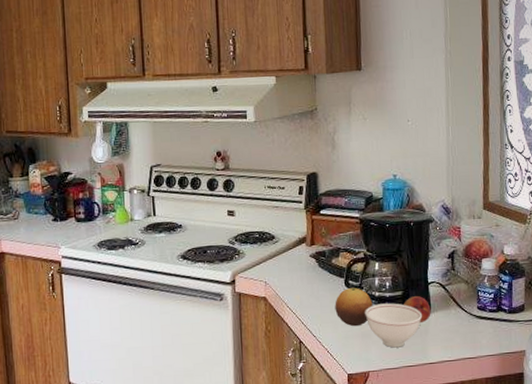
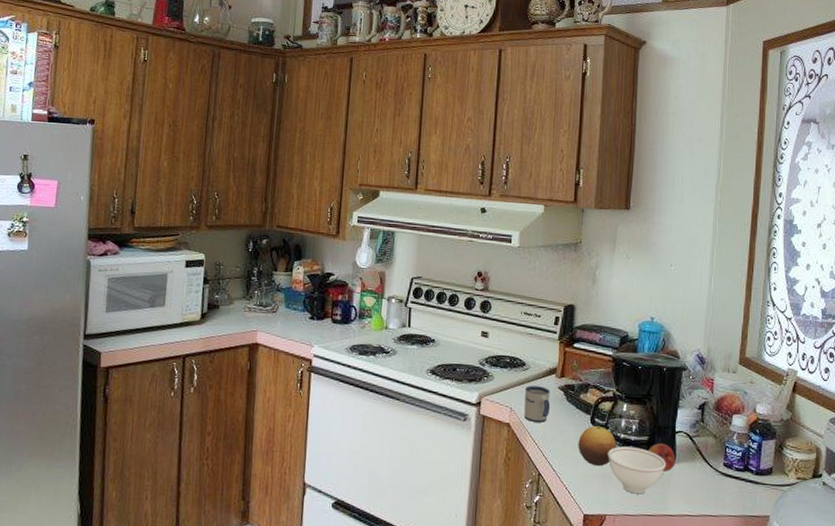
mug: none [277,257,304,293] -> present [524,385,550,423]

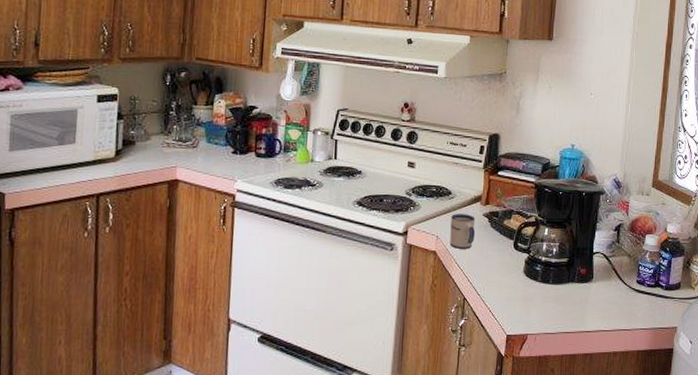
fruit: present [578,426,617,467] -> none [501,250,539,289]
bowl: present [608,446,667,495] -> none [530,268,585,313]
fruit: present [648,443,676,473] -> none [568,265,593,292]

